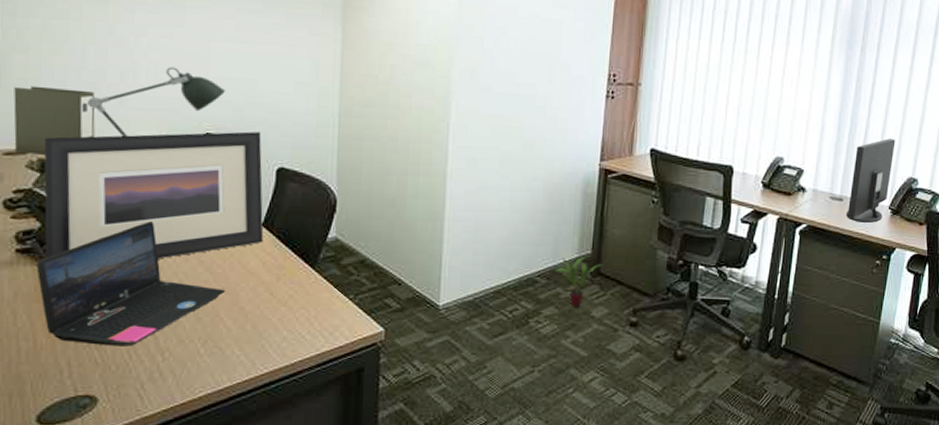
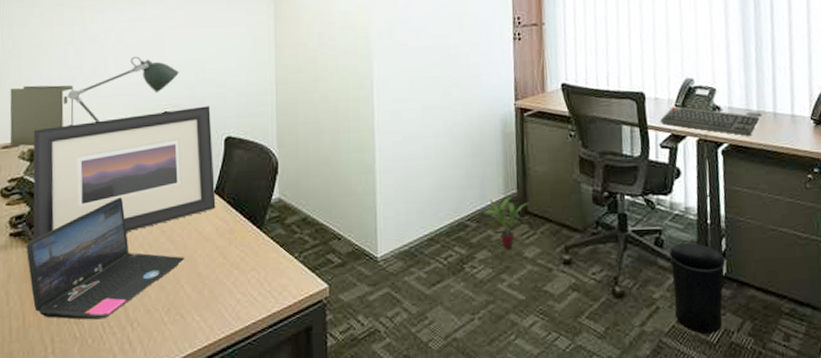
waste bin: none [731,315,786,398] -> present [668,243,726,334]
computer keyboard: none [745,183,841,219] -> present [660,106,760,136]
monitor: present [846,139,896,223] -> none [765,48,807,136]

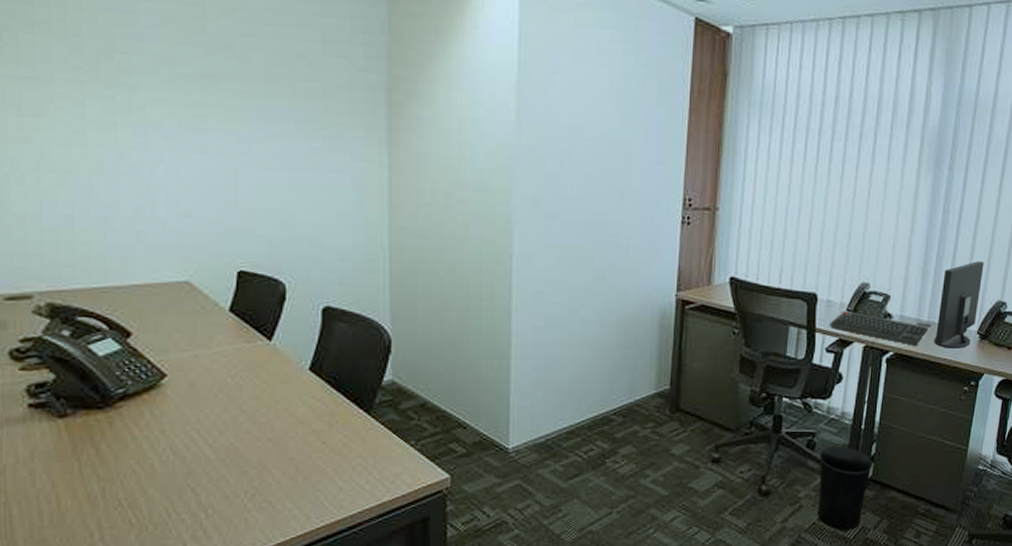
binder: present [9,85,74,146] -> none [11,221,111,299]
laptop: present [26,197,185,320] -> none [53,369,273,505]
picture frame: present [33,106,216,240] -> none [51,268,311,413]
desk lamp: present [68,56,179,123] -> none [100,198,259,278]
potted plant: present [483,195,531,249] -> none [631,391,684,445]
monitor: none [765,48,807,136] -> present [934,261,984,348]

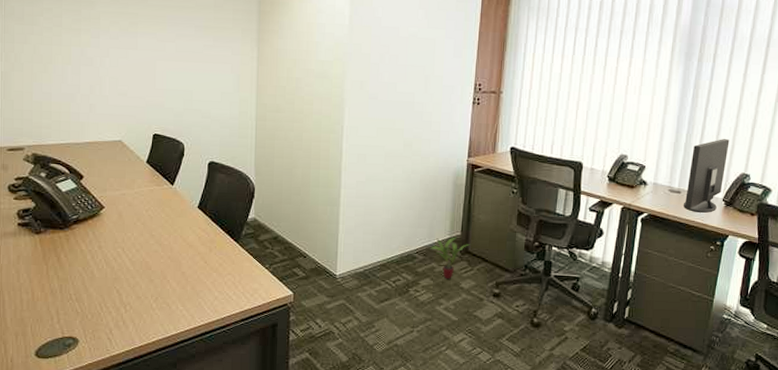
potted plant: none [631,391,684,445] -> present [430,237,472,280]
waste bin: present [817,446,873,530] -> none [580,290,629,361]
computer keyboard: present [829,310,929,346] -> none [593,177,679,209]

